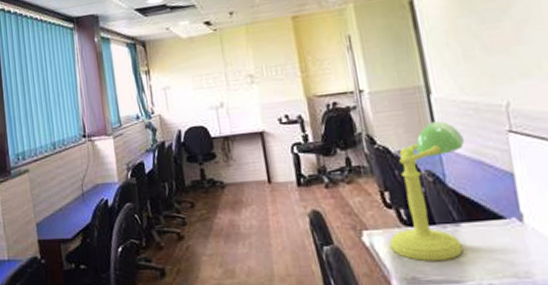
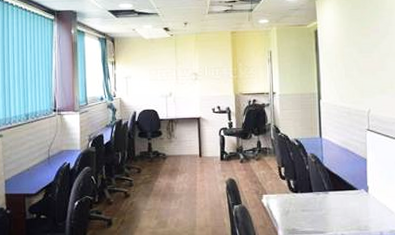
desk lamp: present [389,121,465,262] -> none [280,119,339,218]

